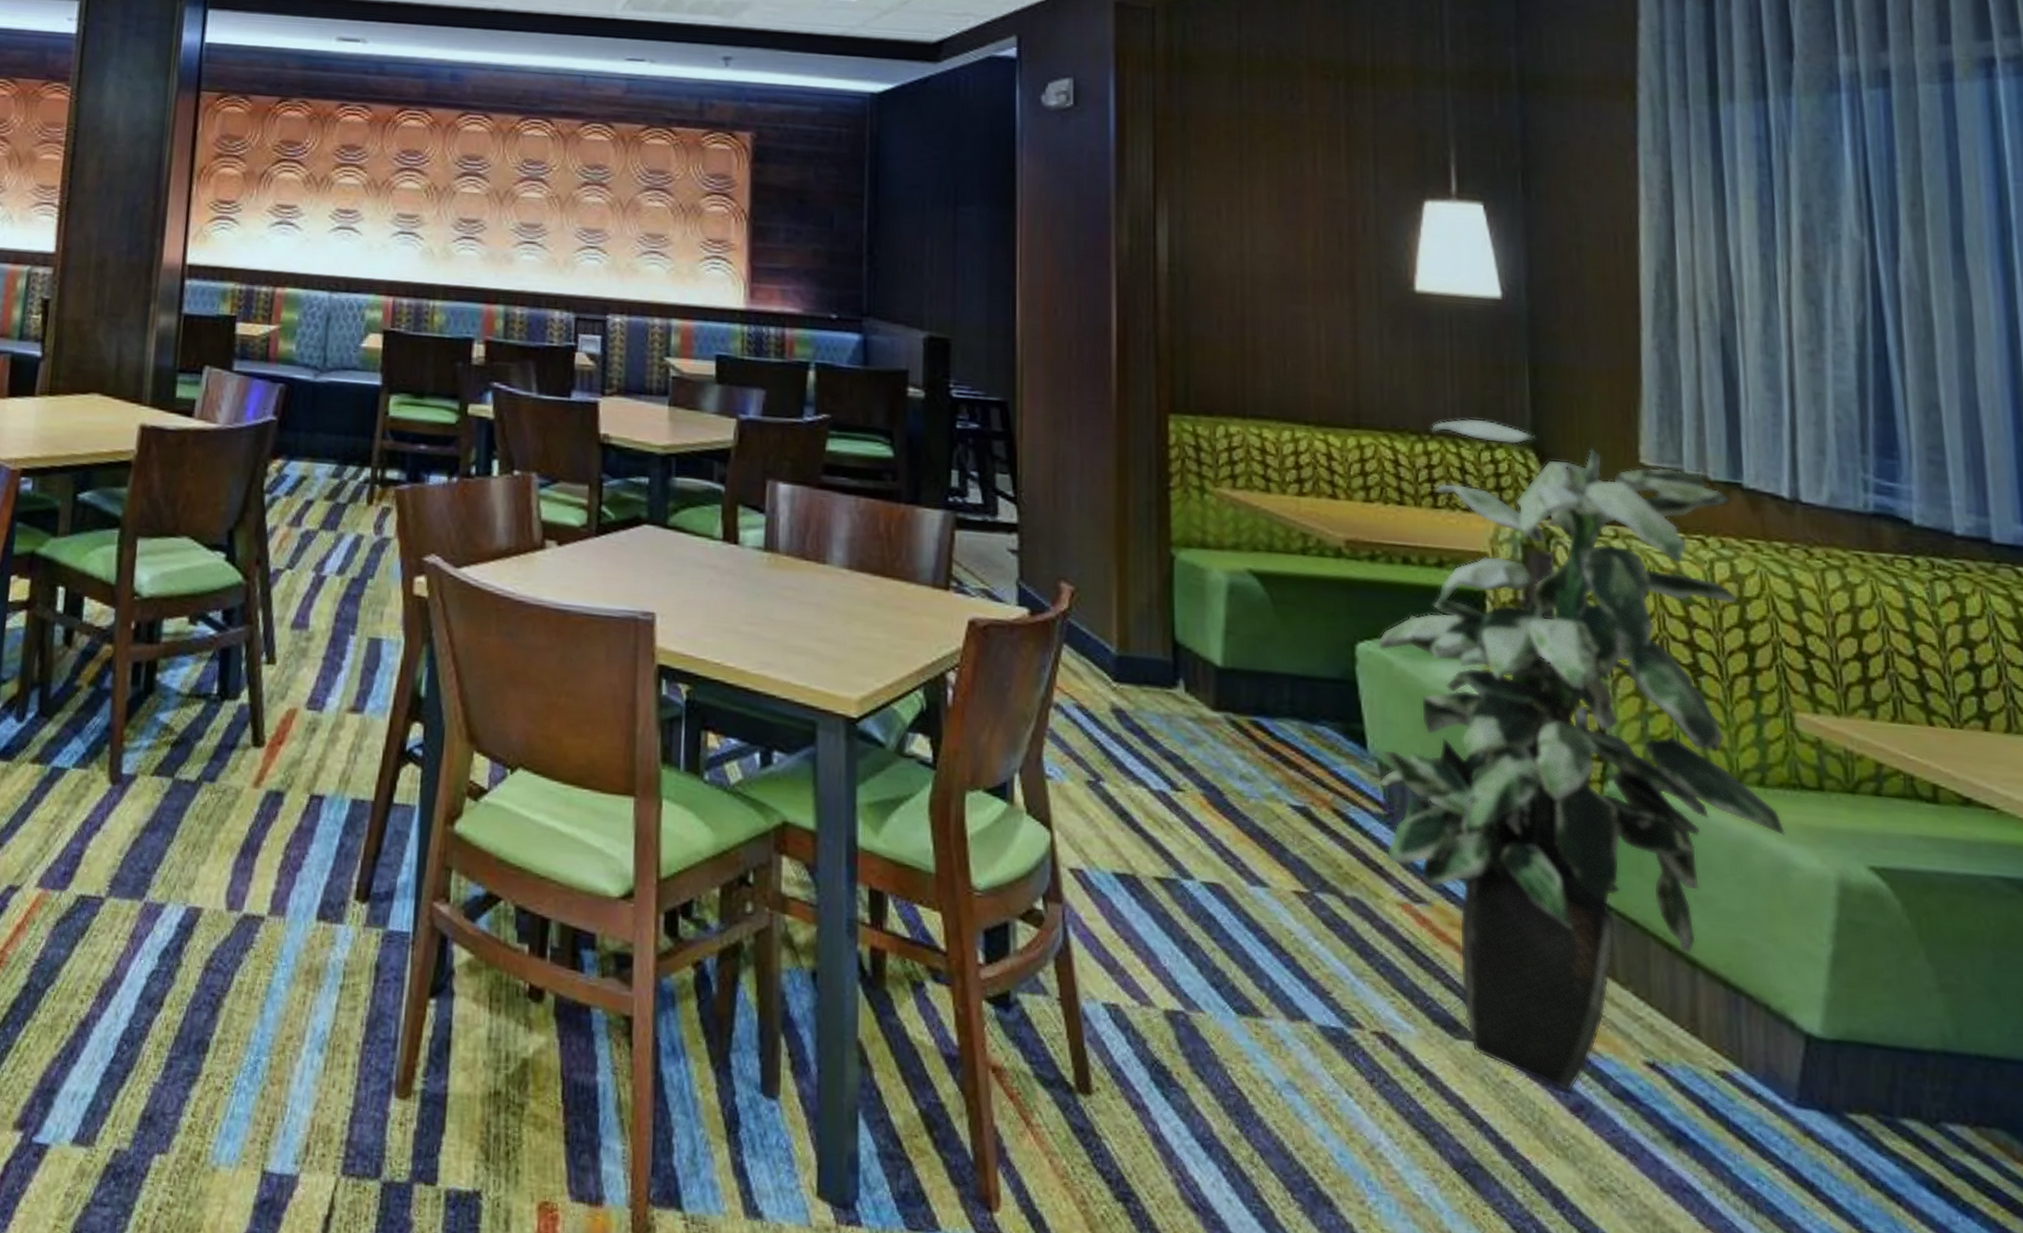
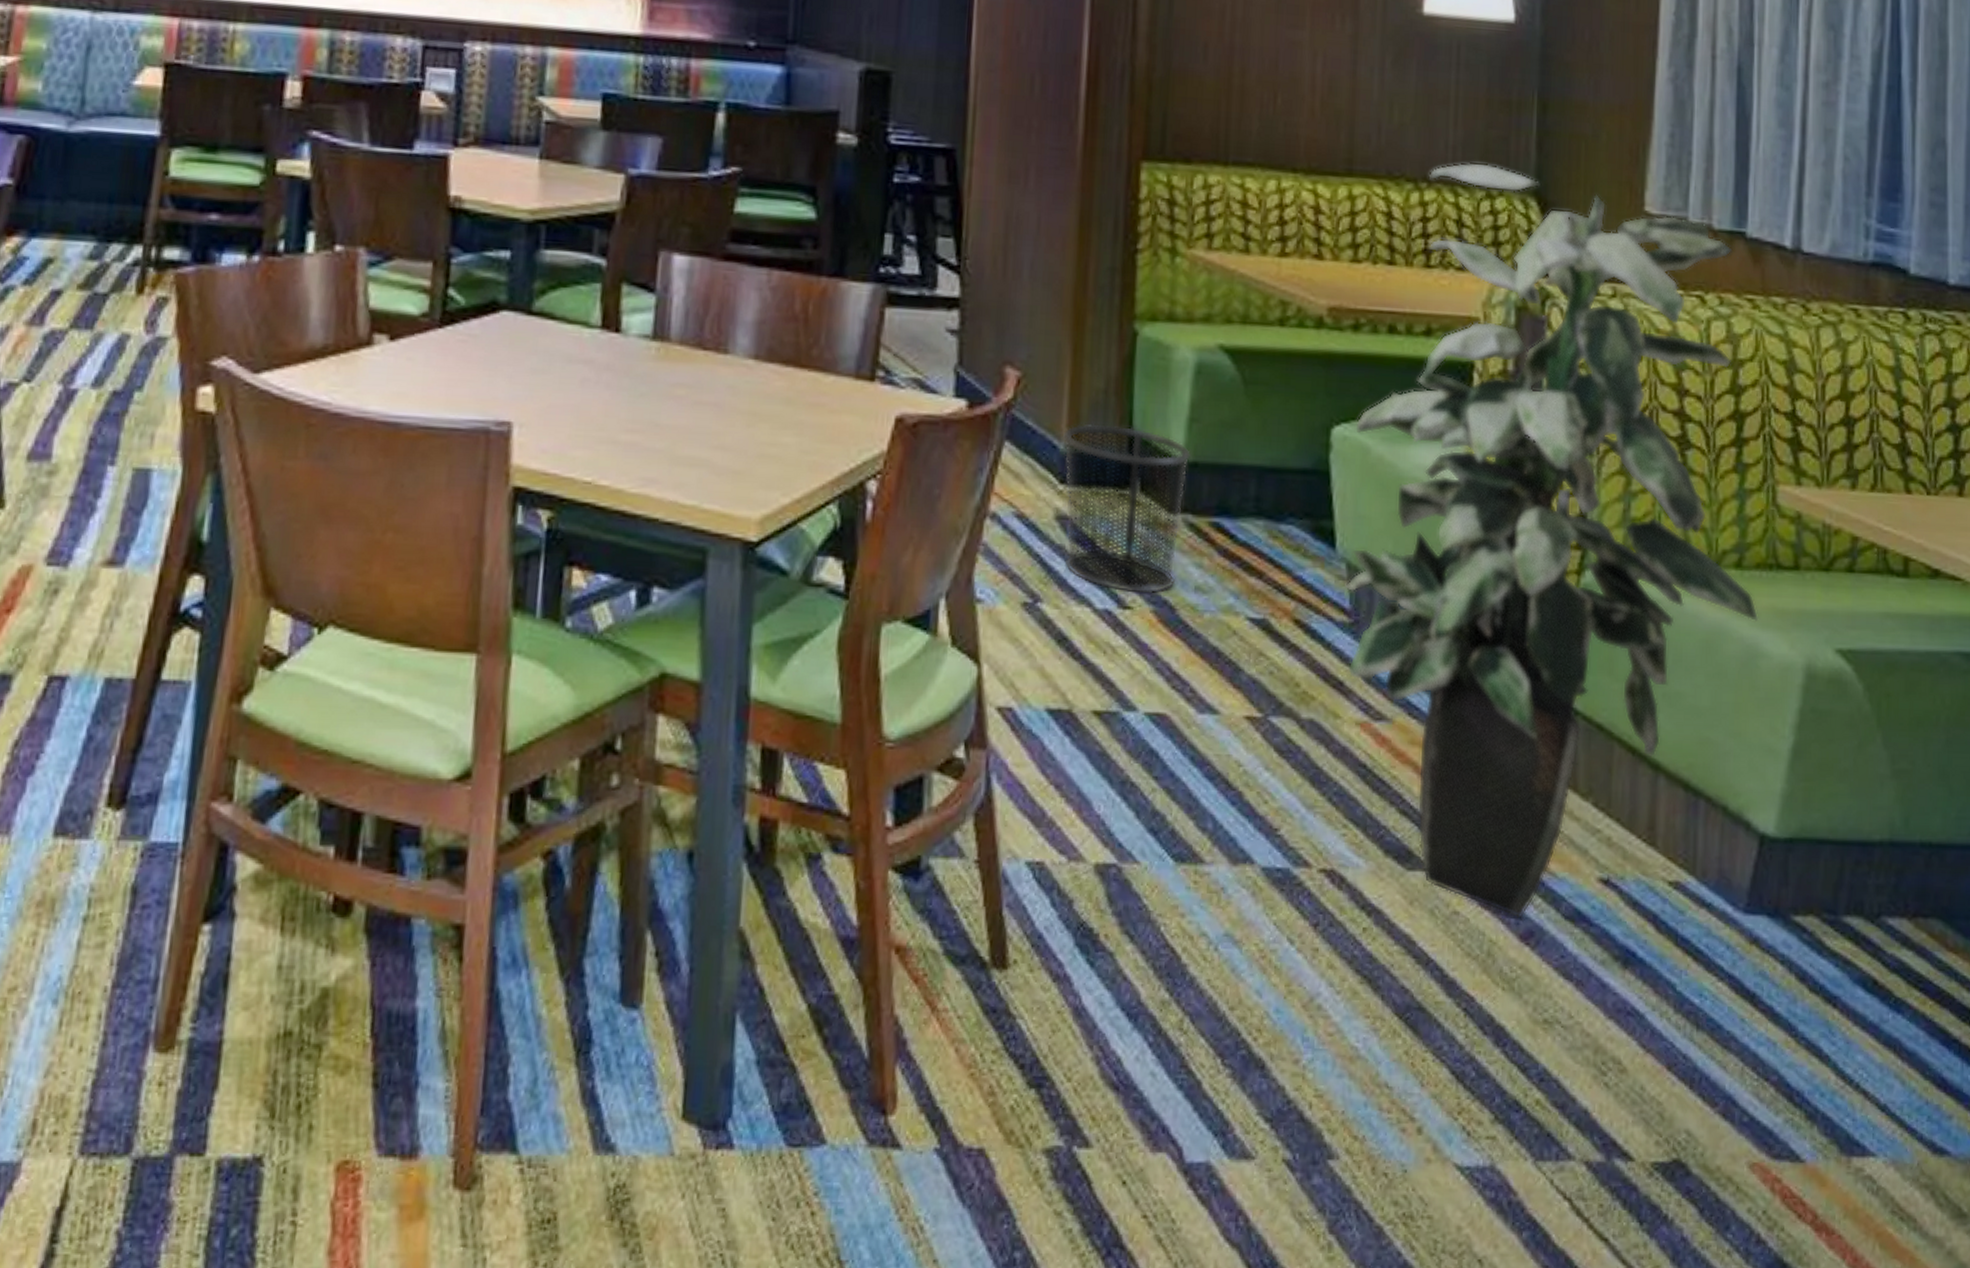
waste bin: none [1114,631,1229,780] -> present [1063,423,1192,594]

